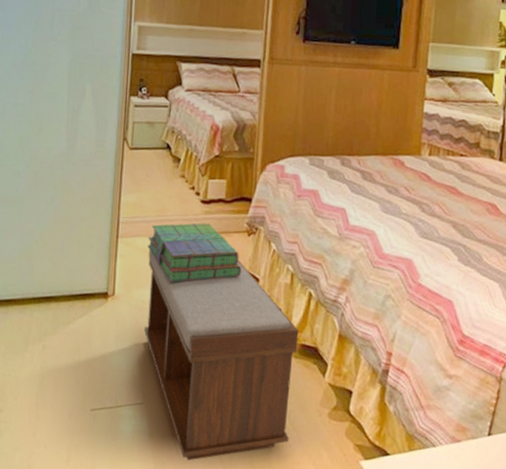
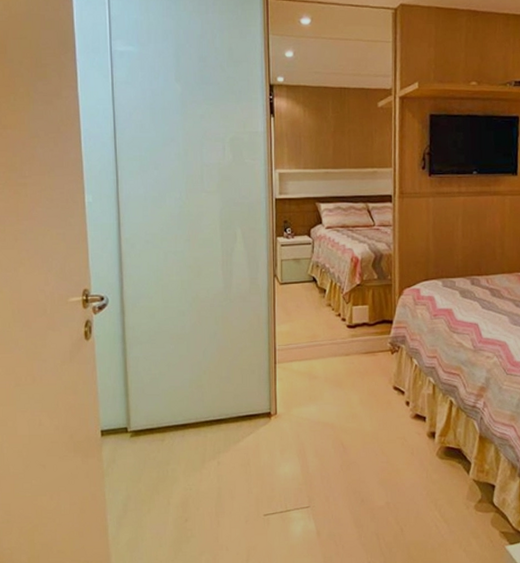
bench: present [144,250,299,461] -> none [304,373,443,554]
stack of books: present [147,223,242,283] -> none [302,345,388,400]

